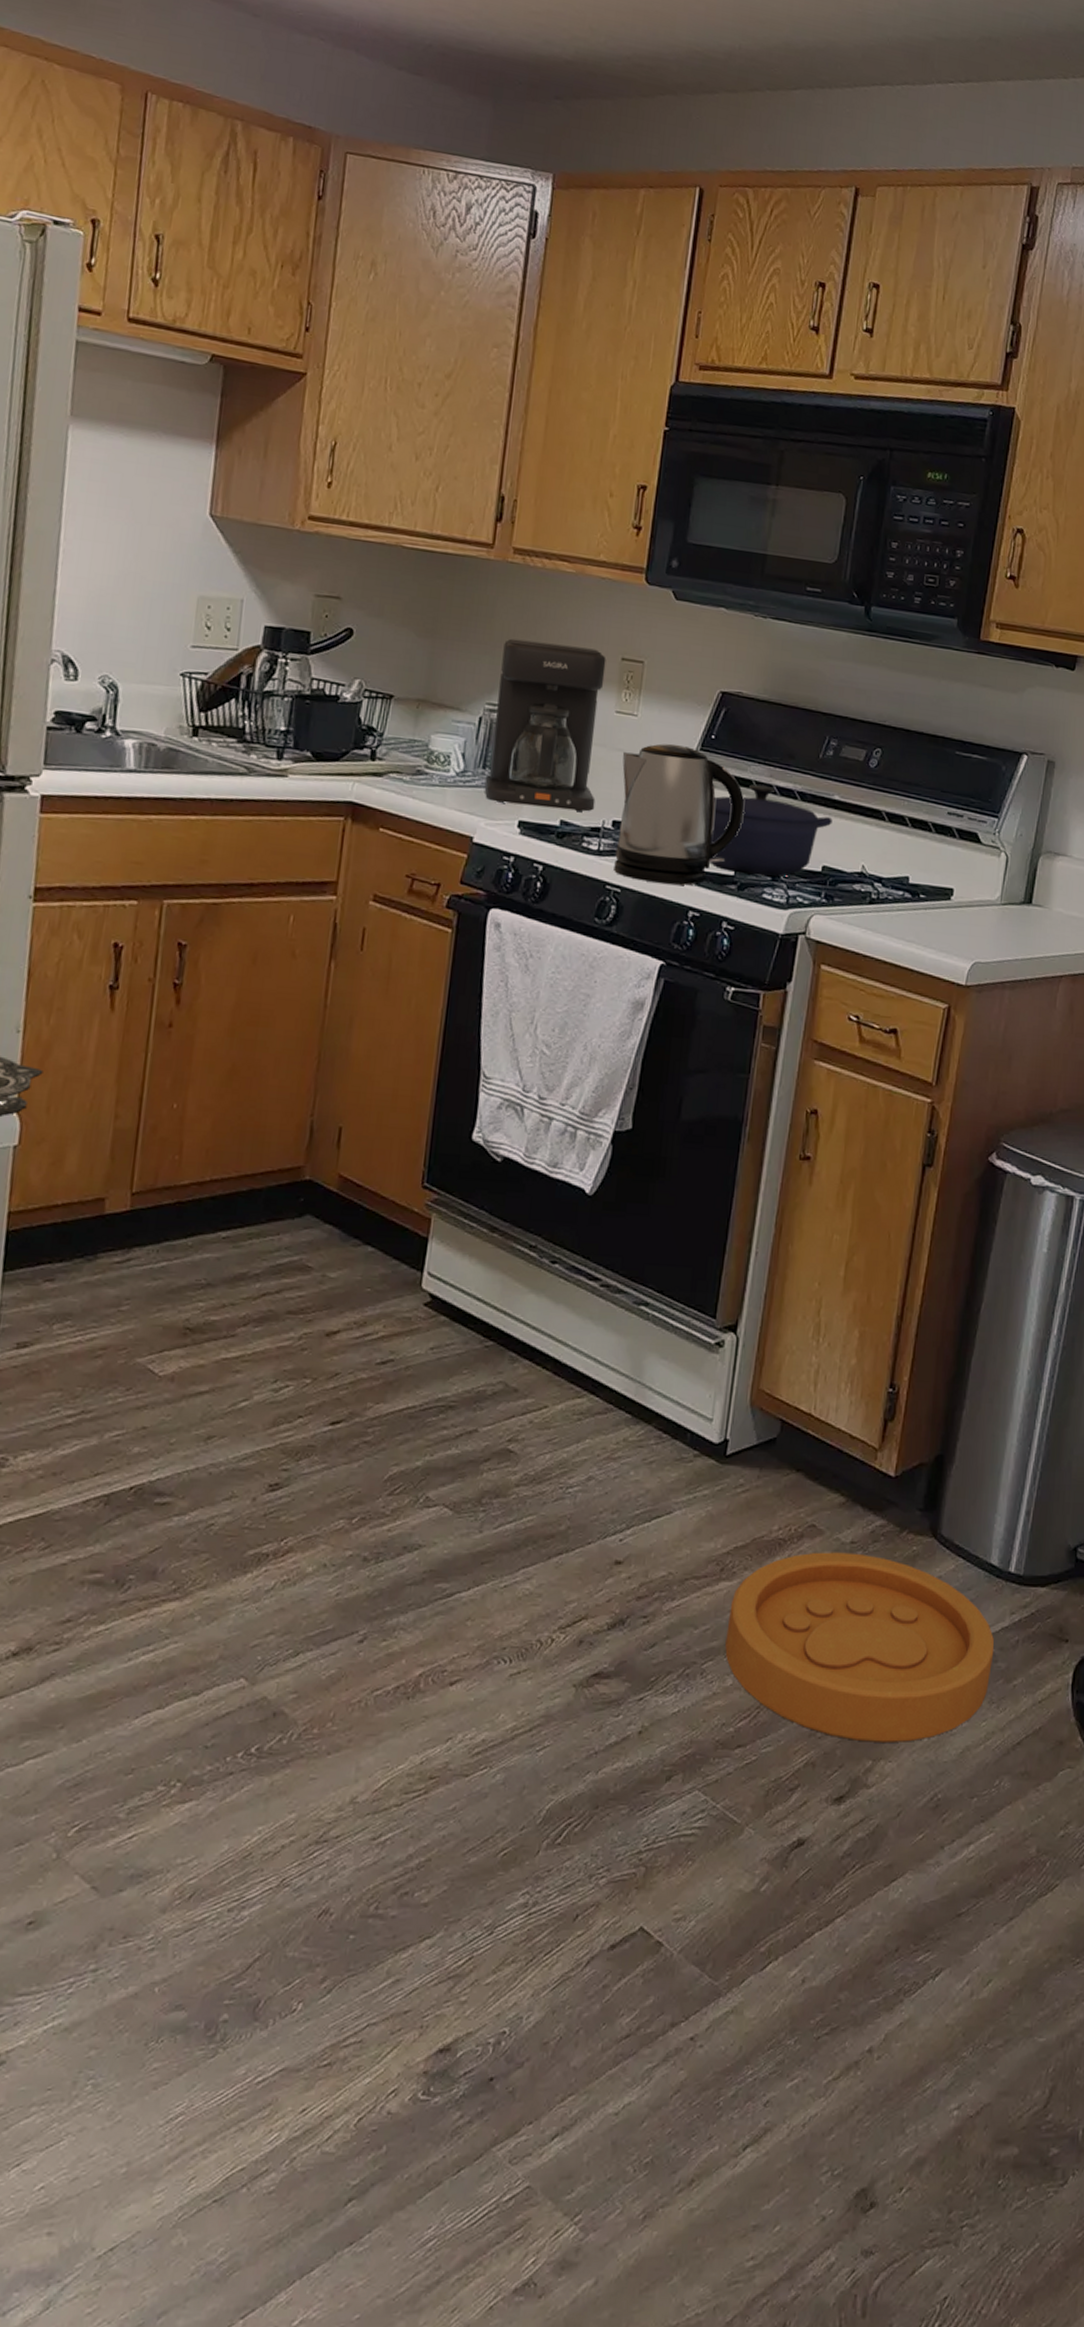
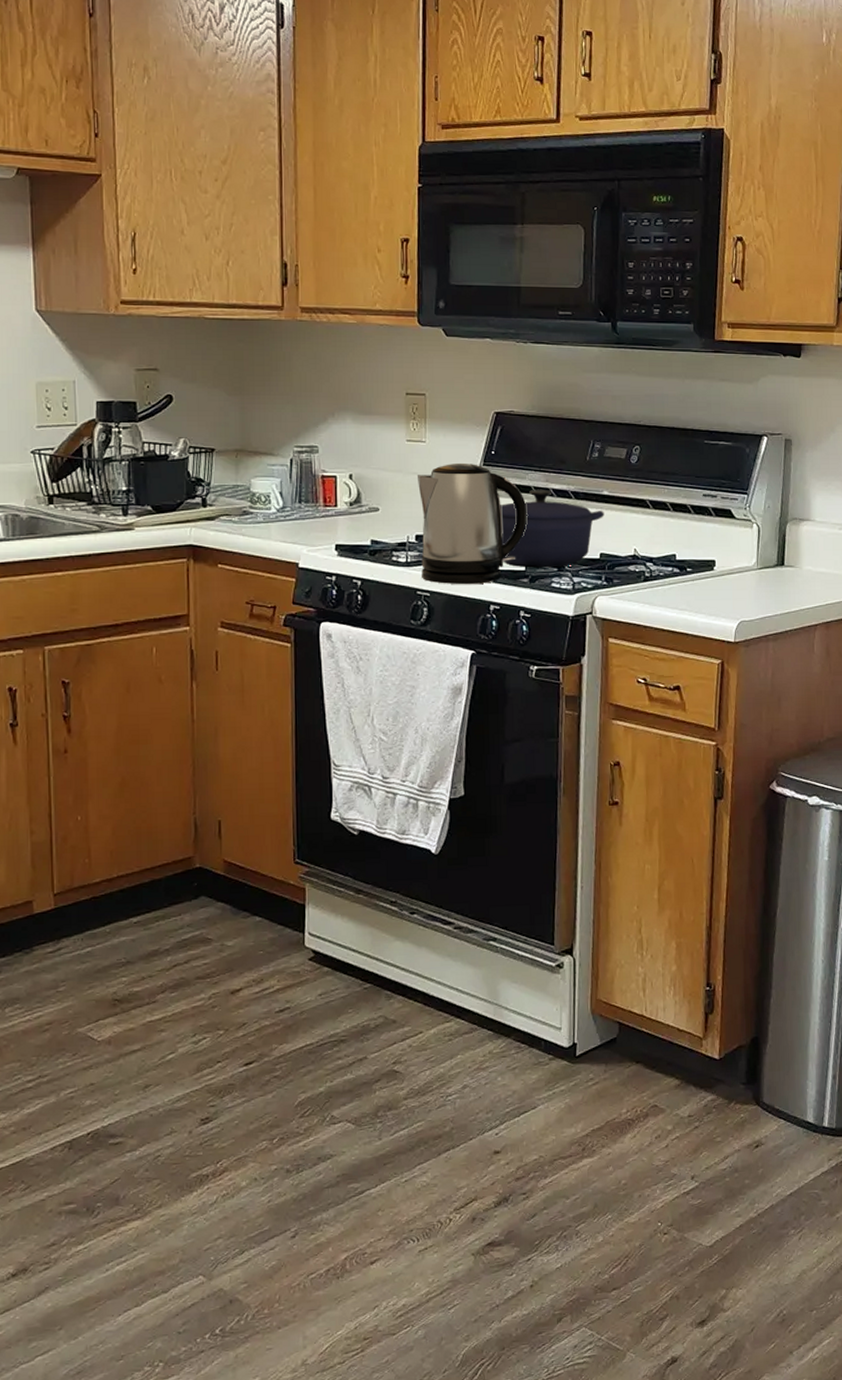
coffee maker: present [484,638,607,812] -> none [302,387,399,532]
pet bowl: present [725,1552,995,1744] -> none [593,1124,818,1276]

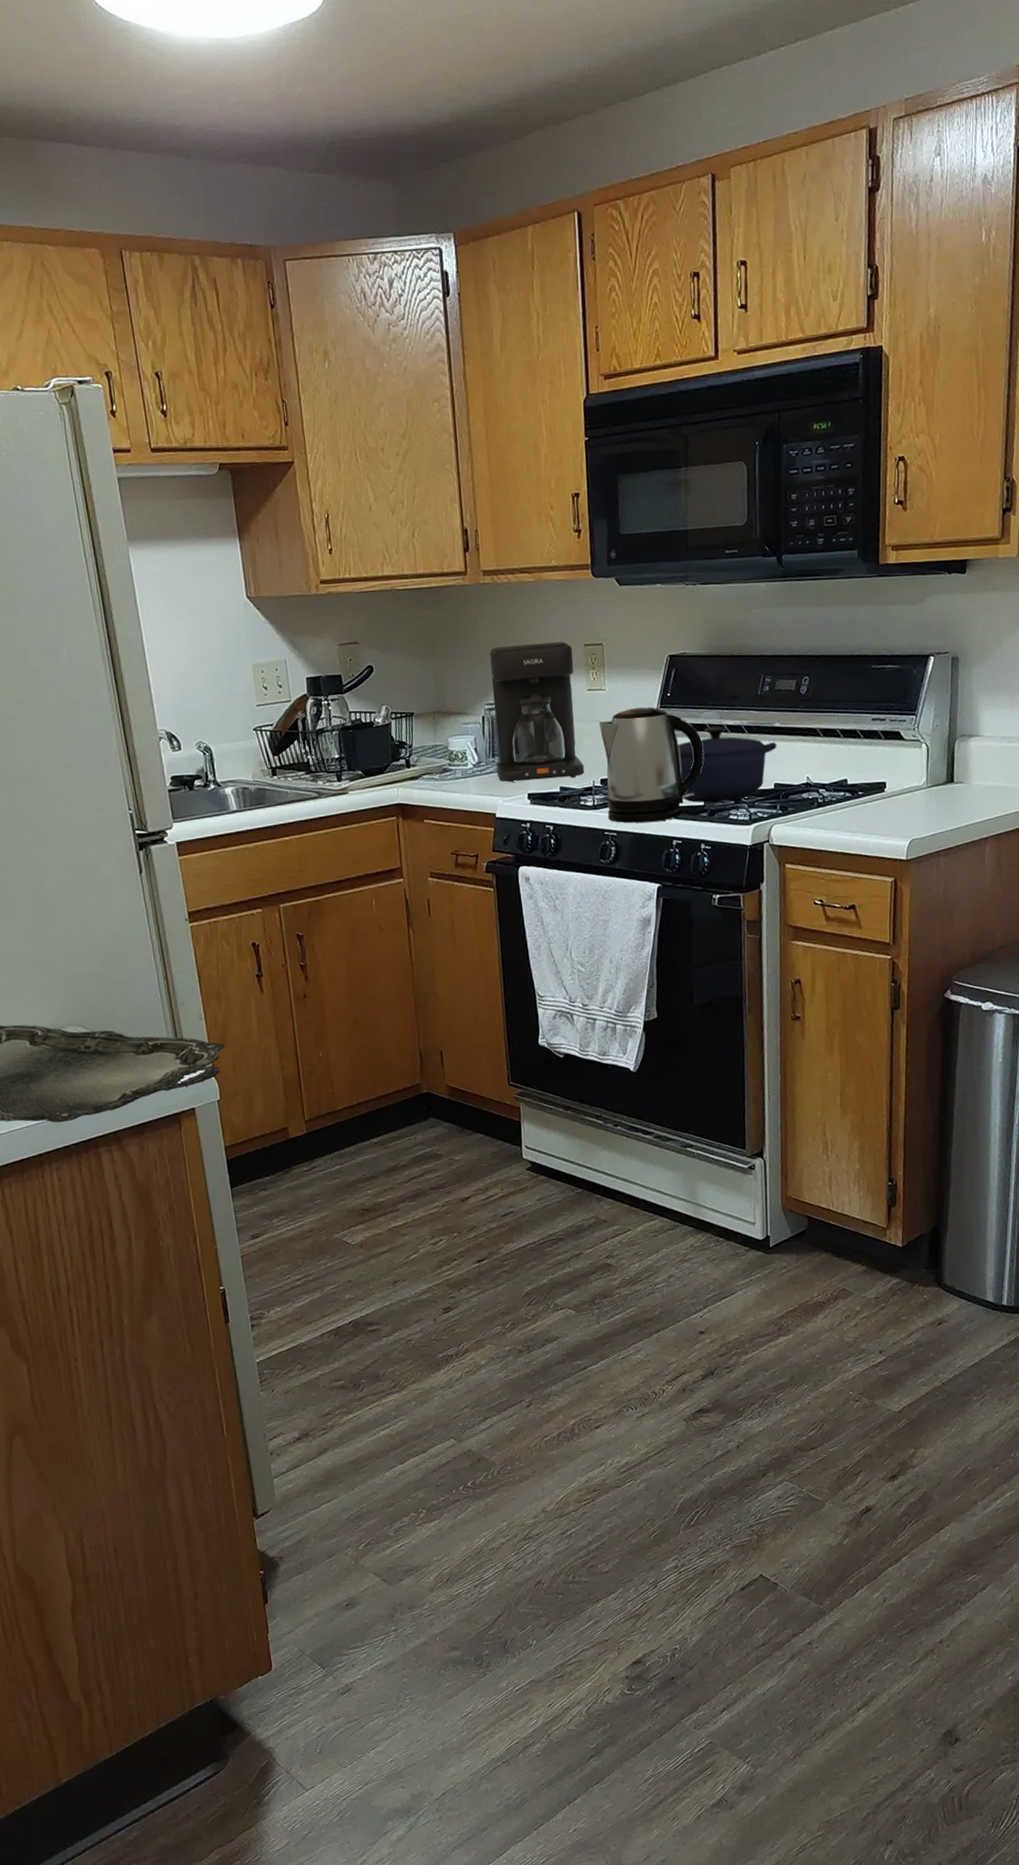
coffee maker: none [302,387,399,532] -> present [490,641,585,783]

